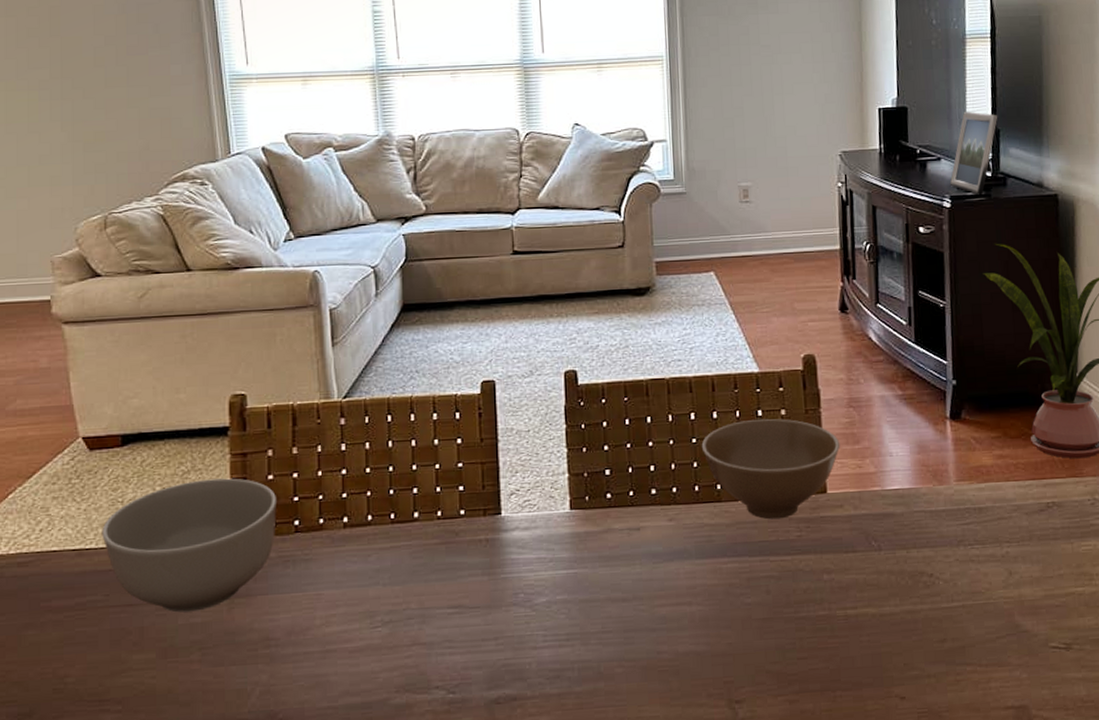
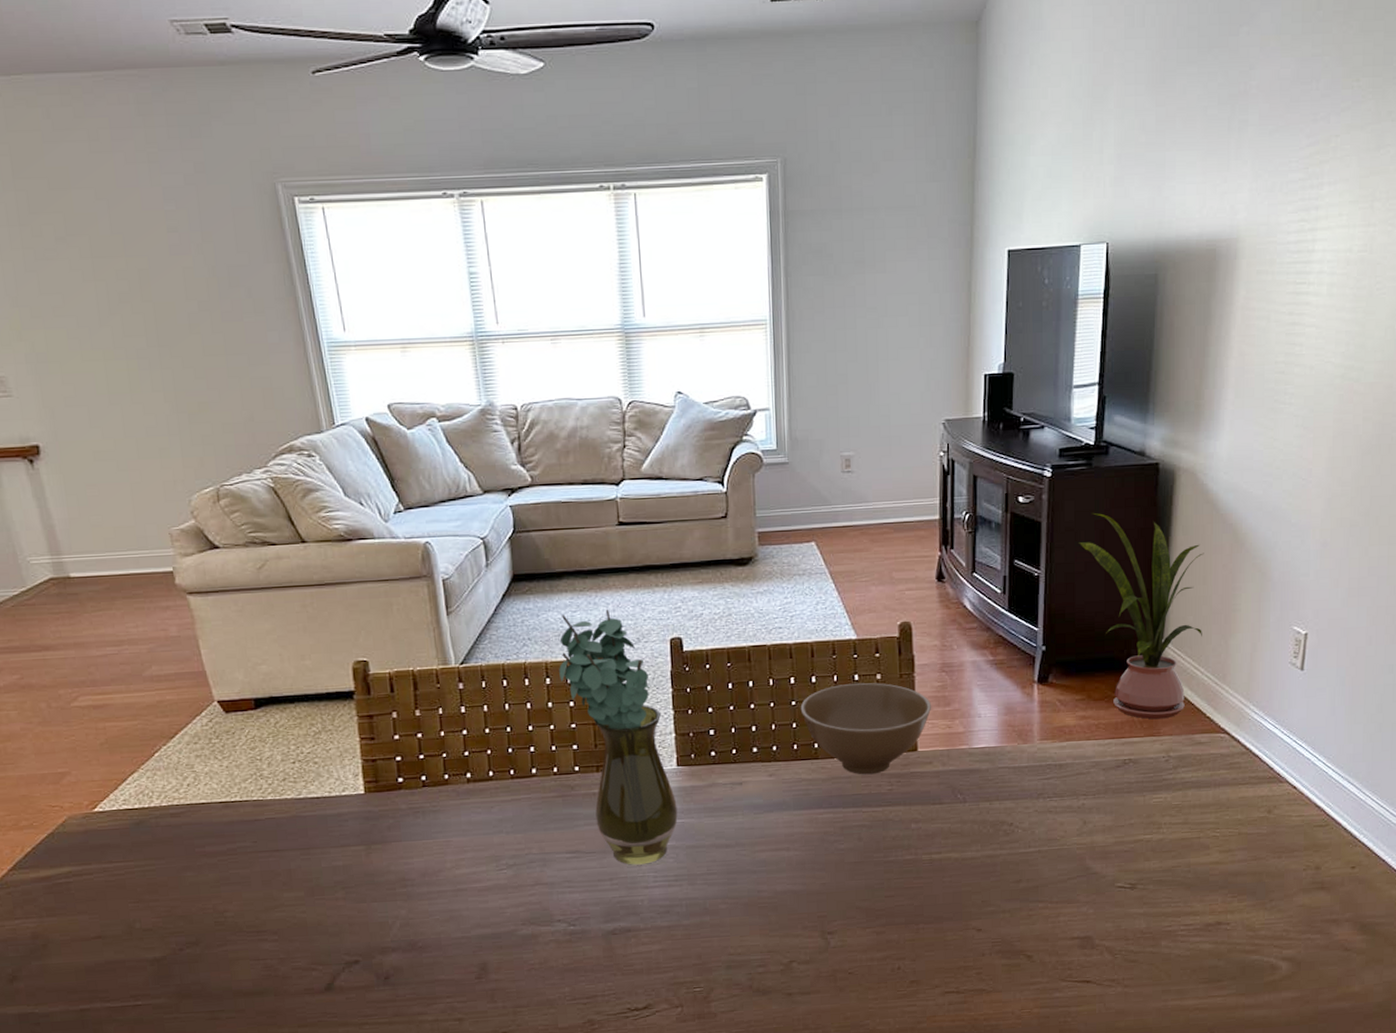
bowl: present [102,478,278,613] -> none [244,738,405,857]
vase: none [447,341,570,622] -> present [559,610,678,865]
picture frame: present [949,111,998,195] -> none [1051,377,1105,464]

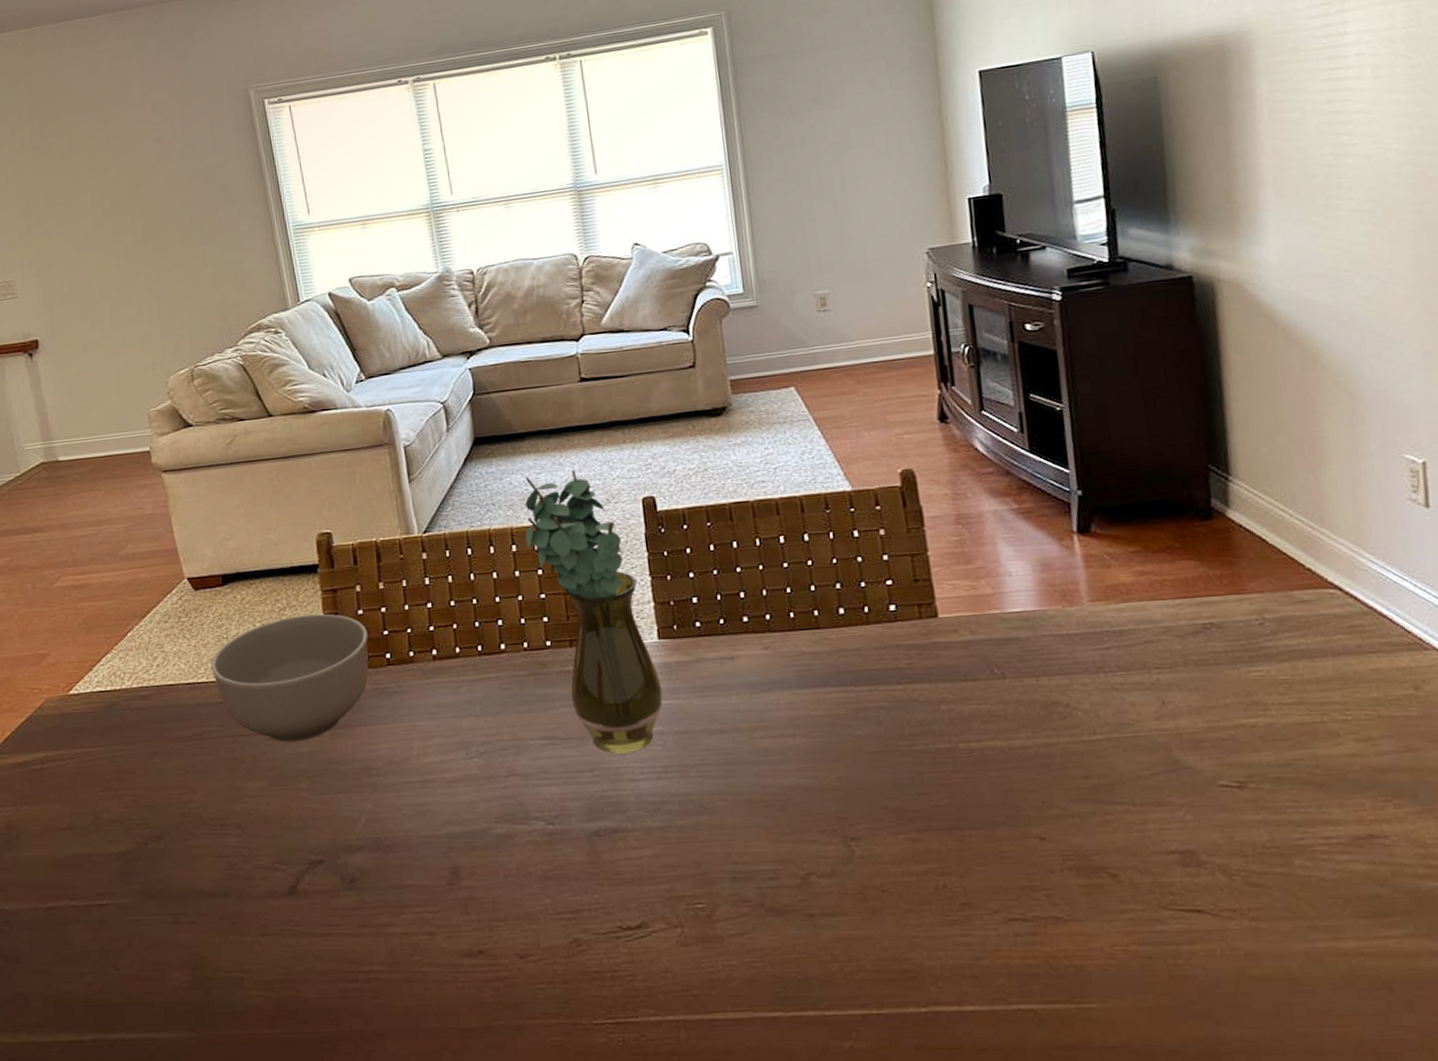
bowl: none [244,738,405,857] -> present [211,613,369,743]
bowl: present [800,682,932,775] -> none [793,539,951,647]
house plant: present [1078,512,1204,720] -> none [1105,335,1283,574]

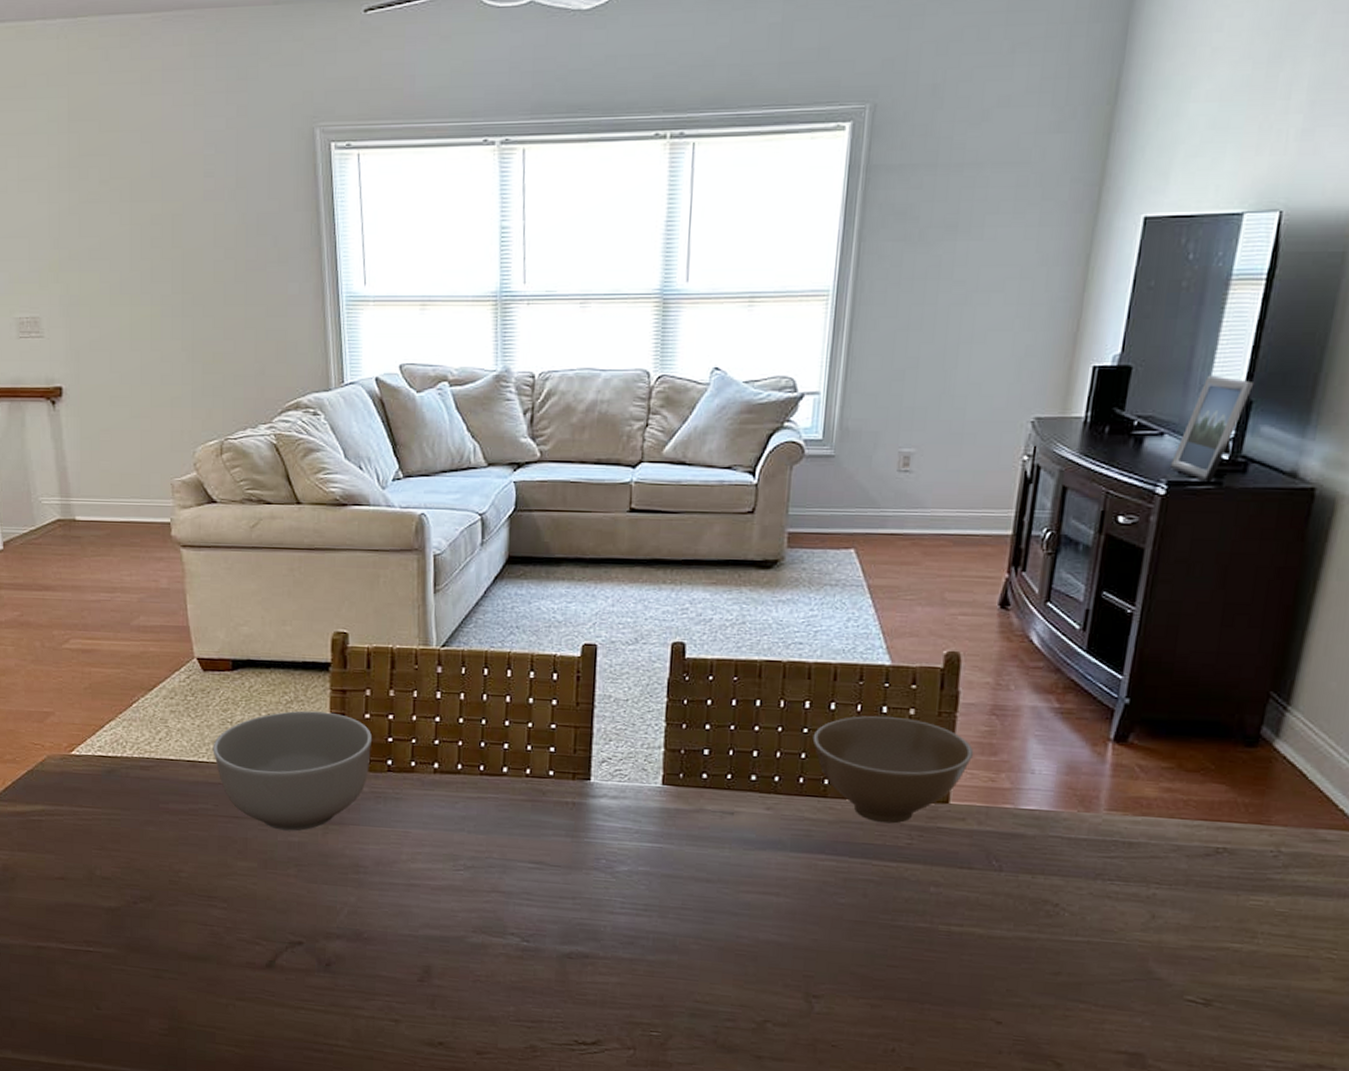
vase: present [525,470,663,754] -> none [545,604,657,888]
bowl: none [793,539,951,647] -> present [812,715,974,824]
picture frame: none [1058,192,1112,284] -> present [1169,375,1255,482]

